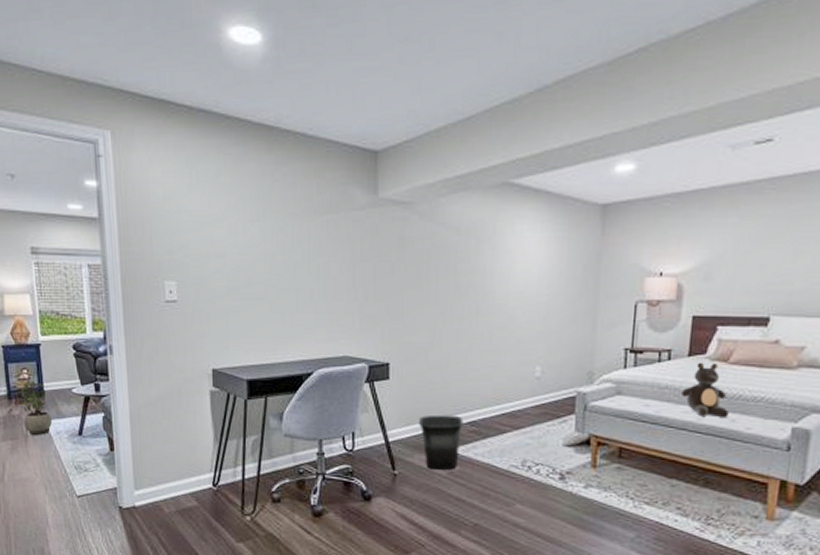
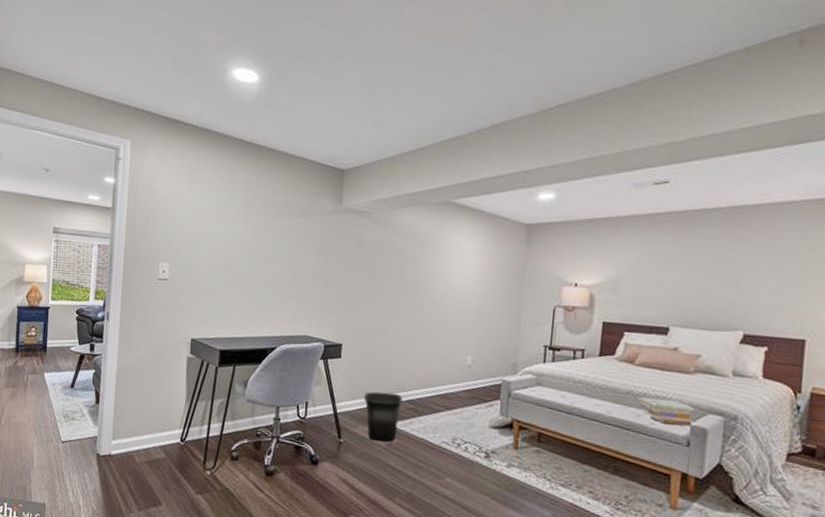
potted plant: present [20,380,52,435] -> none [26,337,50,385]
teddy bear: present [681,362,729,418] -> none [593,361,635,413]
books: none [732,399,796,429] -> present [637,396,694,427]

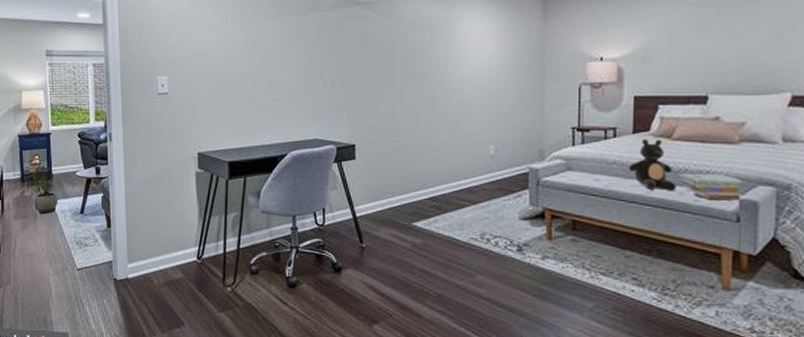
potted plant: none [26,337,50,385] -> present [32,165,58,214]
waste bin: present [364,392,403,442] -> none [384,191,425,243]
teddy bear: none [593,361,635,413] -> present [629,138,676,191]

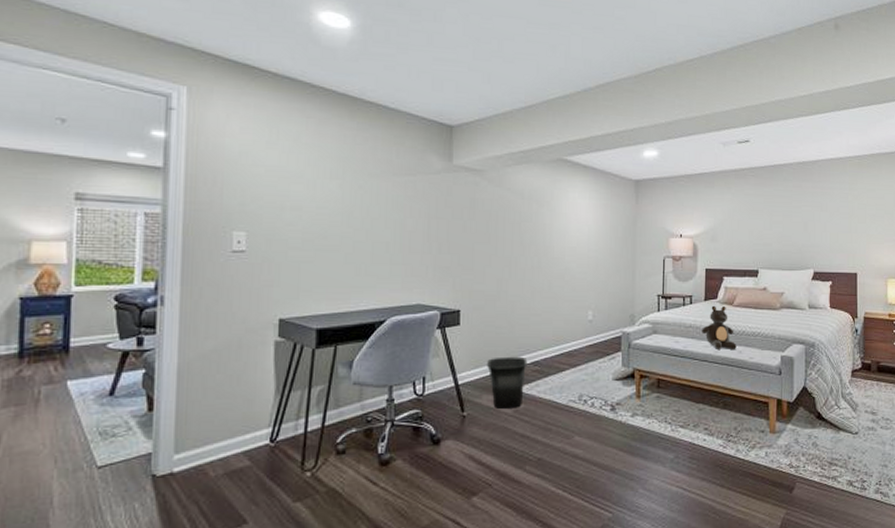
potted plant: present [32,165,58,214] -> none [37,336,75,398]
waste bin: none [384,191,425,243] -> present [487,356,528,409]
books: present [678,173,741,201] -> none [738,334,782,357]

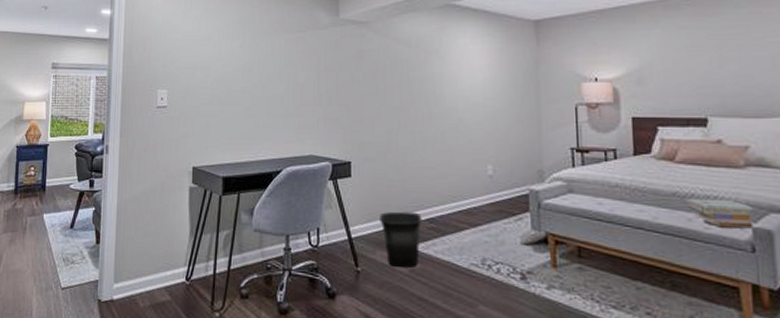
teddy bear: present [702,305,737,351] -> none [632,161,684,218]
books: none [738,334,782,357] -> present [685,198,754,229]

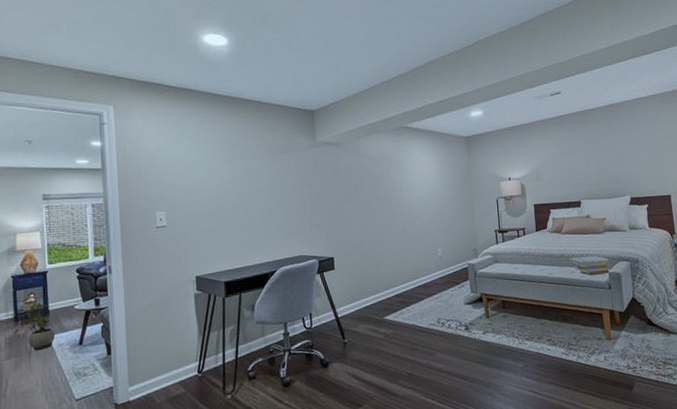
potted plant: none [25,177,49,228] -> present [27,302,55,350]
waste bin: present [380,211,422,268] -> none [359,291,392,335]

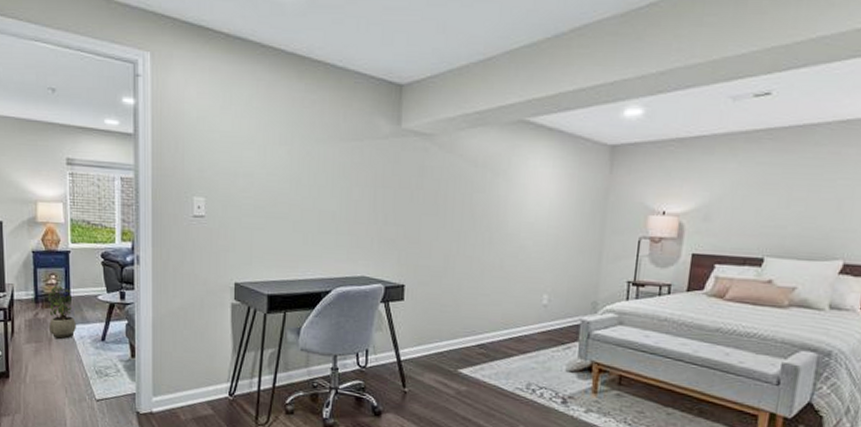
books: present [569,255,610,275] -> none [726,334,786,364]

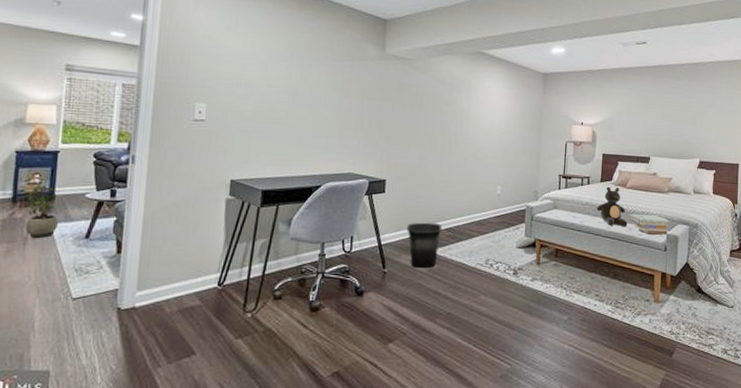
waste bin: none [430,336,473,390] -> present [407,222,442,268]
teddy bear: none [679,297,724,352] -> present [597,186,628,227]
books: none [726,334,786,364] -> present [629,213,668,235]

